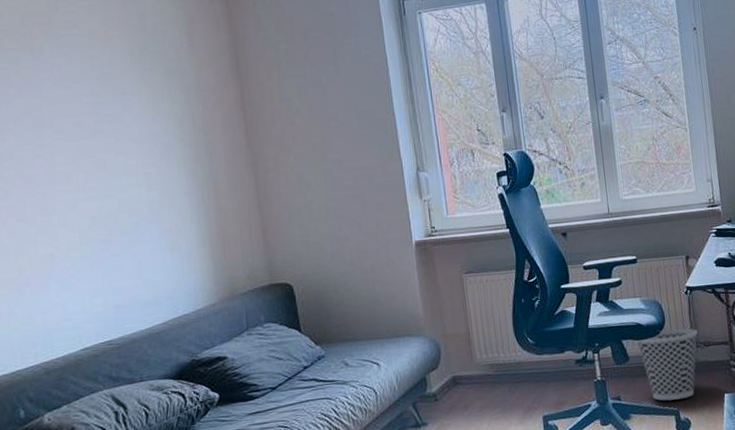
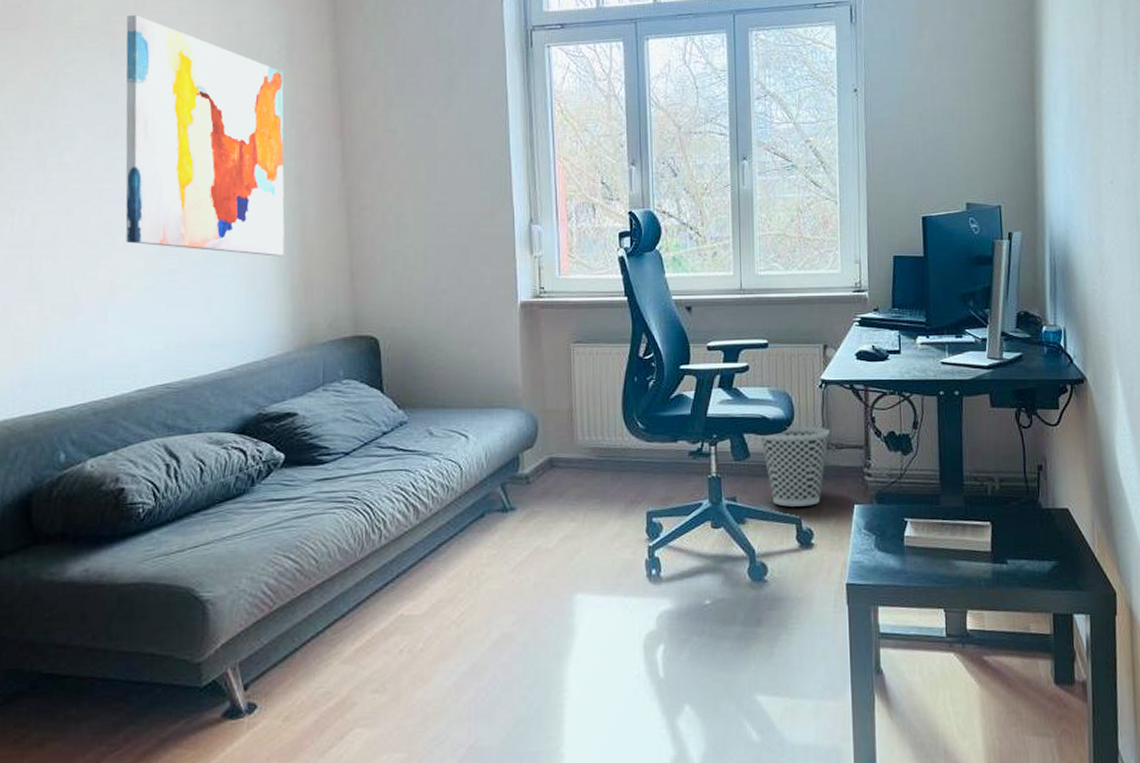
wall art: none [42,15,201,220] -> present [125,14,285,257]

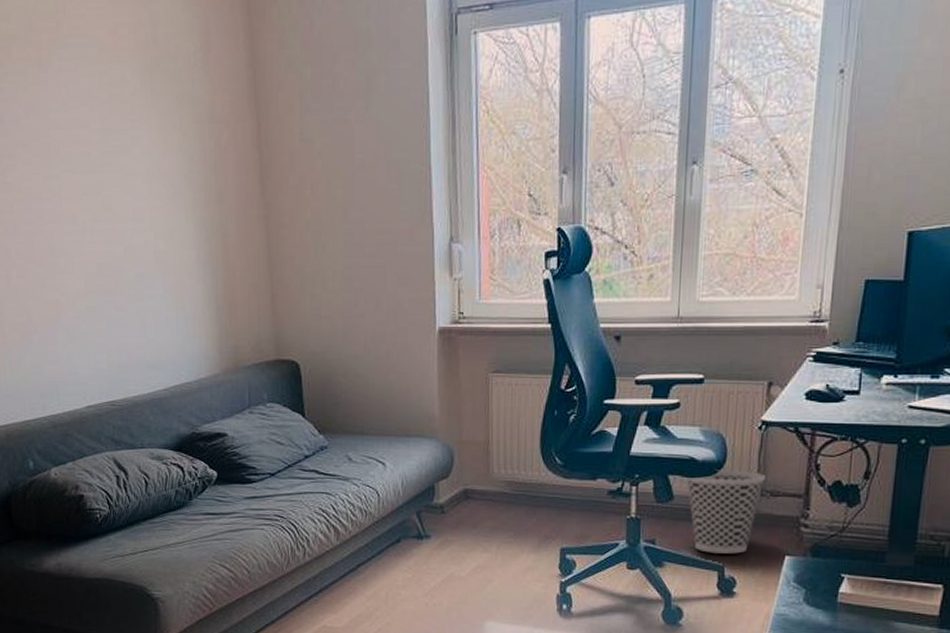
wall art: present [125,14,285,257] -> none [49,19,208,278]

